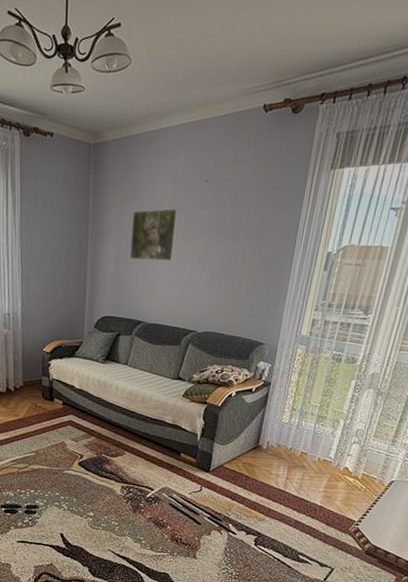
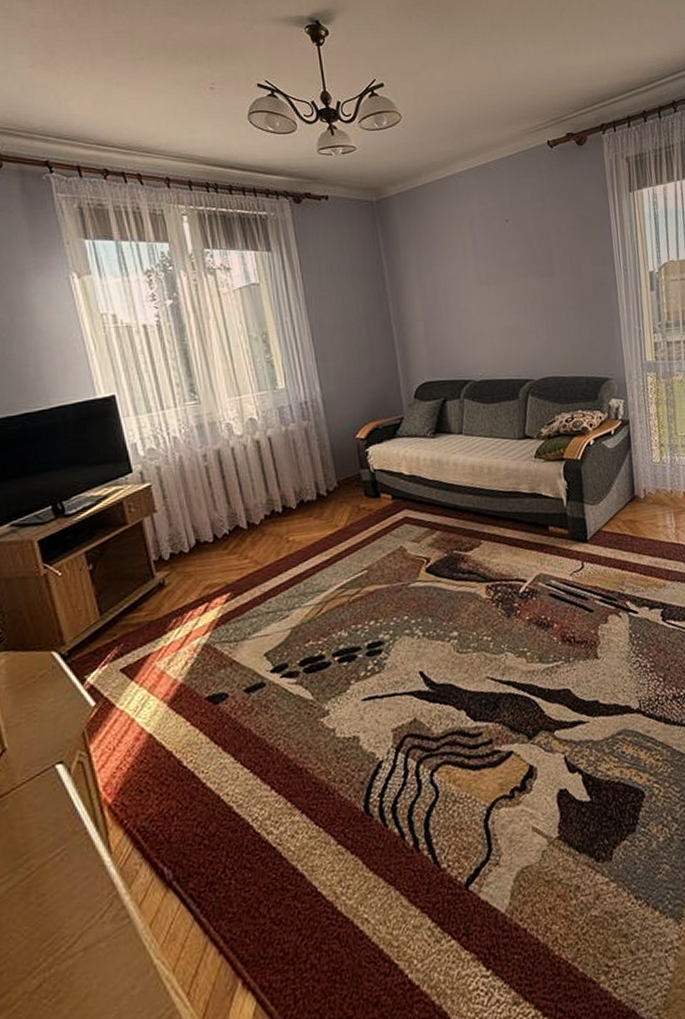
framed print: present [129,208,179,262] -> none [434,252,491,314]

